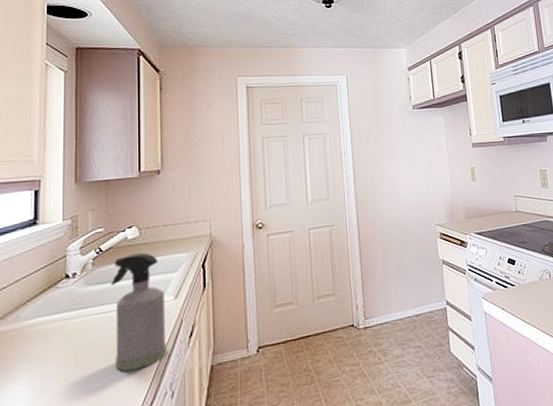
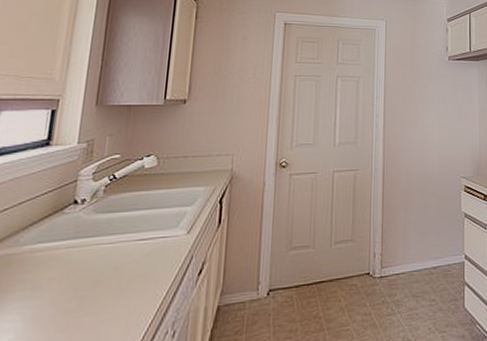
spray bottle: present [110,253,167,372] -> none [116,183,177,307]

